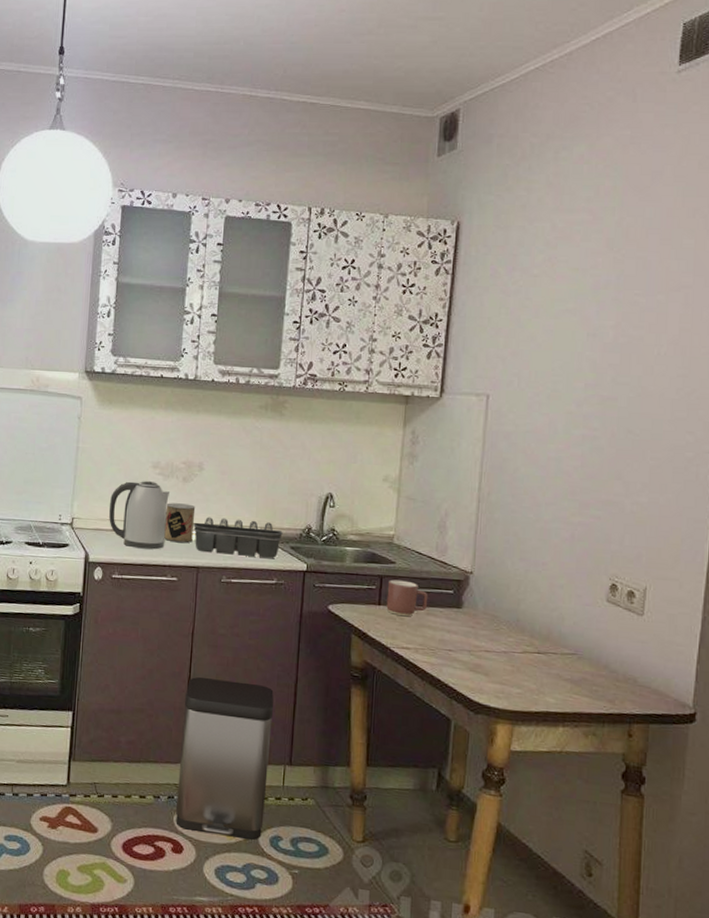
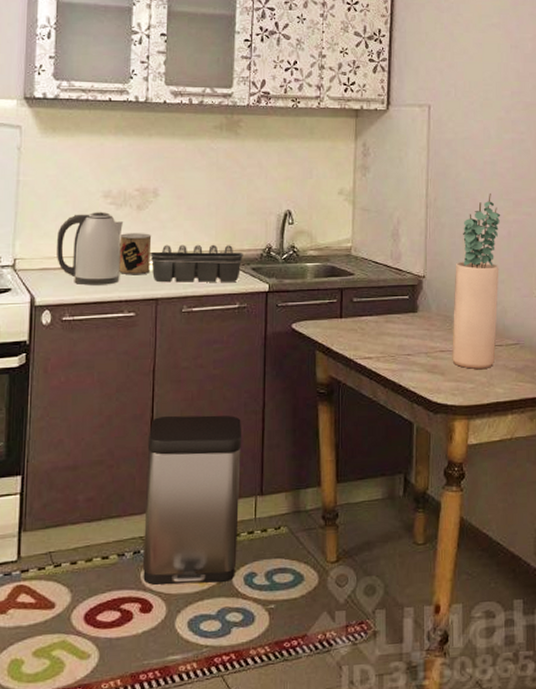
mug: present [386,579,429,617] -> none [348,291,386,327]
vase: none [498,491,564,676] -> present [452,192,501,369]

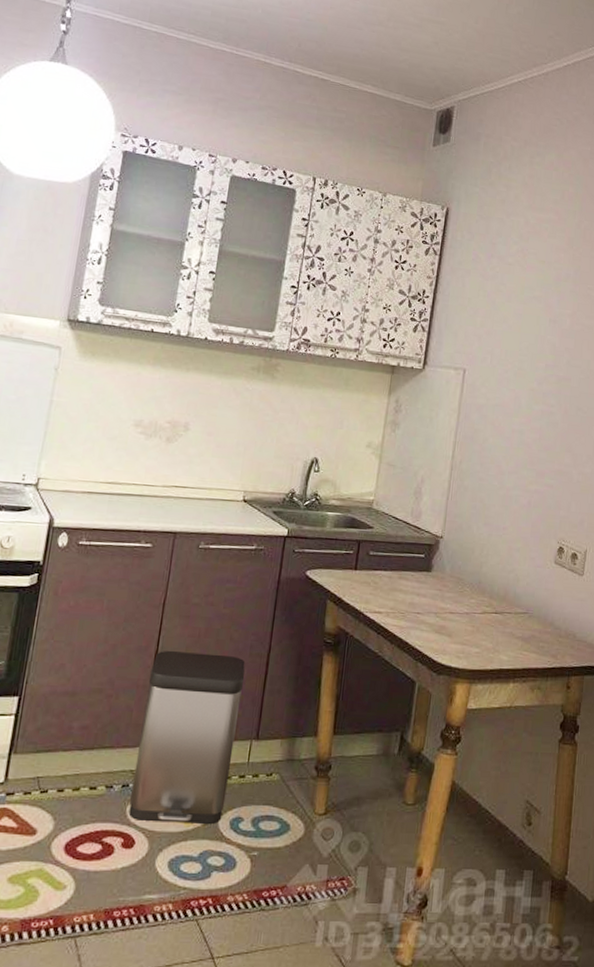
kettle: present [56,211,123,286] -> none [80,439,151,514]
tin can: present [119,233,152,275] -> none [141,464,178,507]
dish rack: present [150,244,243,283] -> none [173,479,266,524]
vase: present [452,192,501,369] -> none [460,461,523,635]

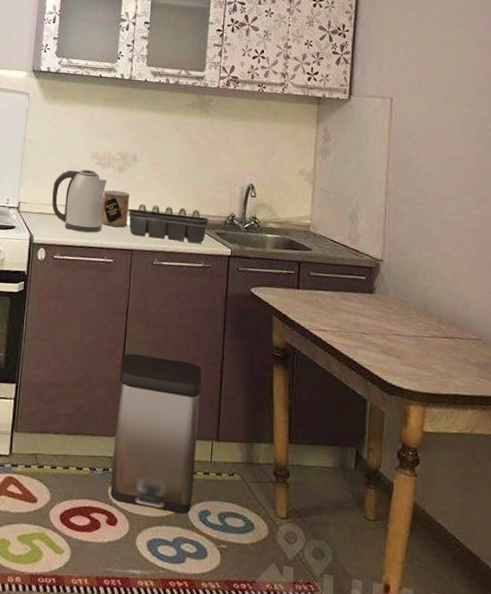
kettle: none [80,439,151,514] -> present [51,169,107,233]
tin can: none [141,464,178,507] -> present [101,190,130,228]
dish rack: none [173,479,266,524] -> present [128,203,209,244]

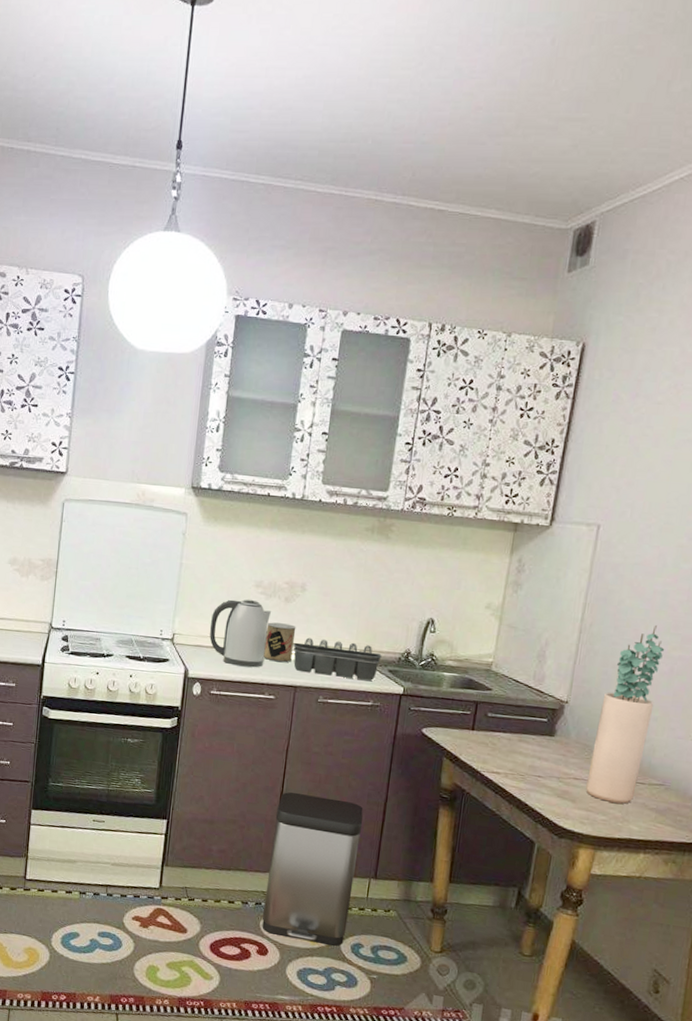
vase: none [409,186,465,359] -> present [586,624,665,804]

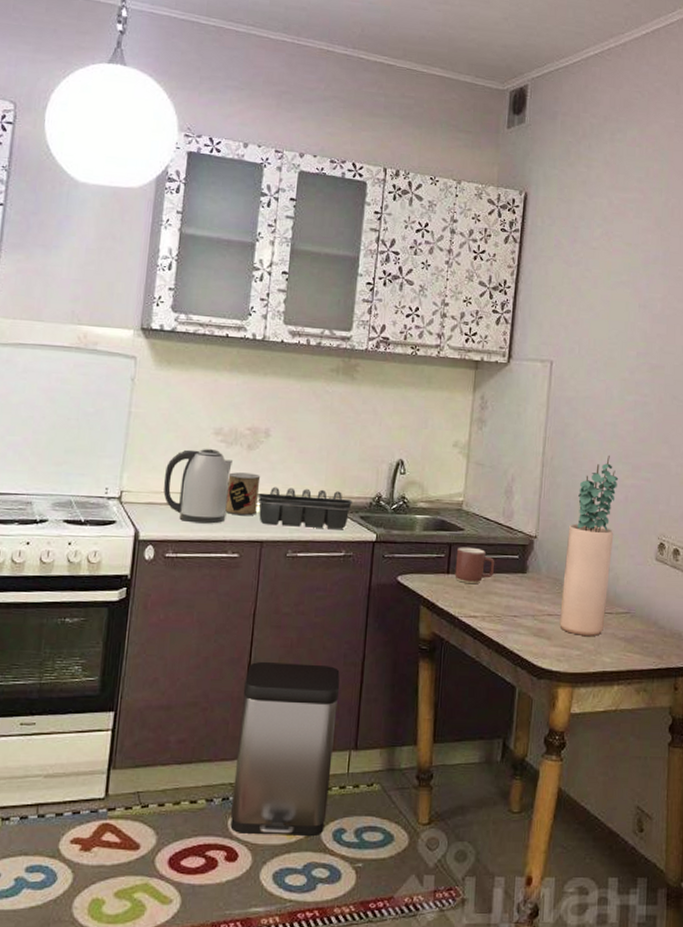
mug: none [479,705,522,743] -> present [455,547,495,584]

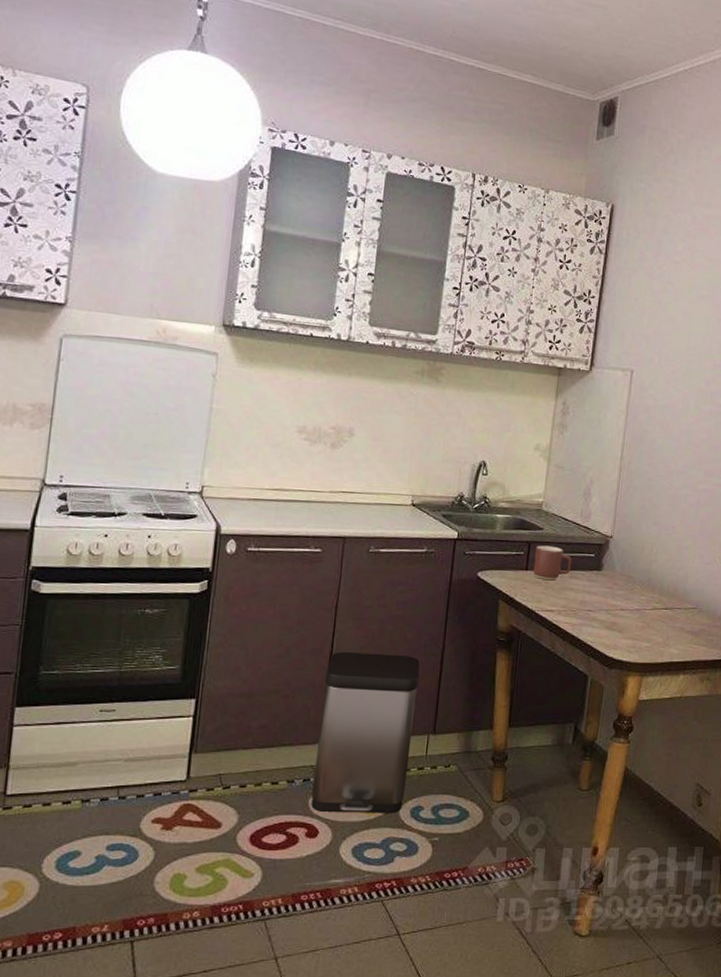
kettle: present [163,448,232,524] -> none [245,445,316,520]
tin can: present [225,472,261,516] -> none [308,470,344,513]
dish rack: present [257,486,352,530] -> none [341,484,435,528]
vase: present [559,455,619,636] -> none [631,461,692,629]

